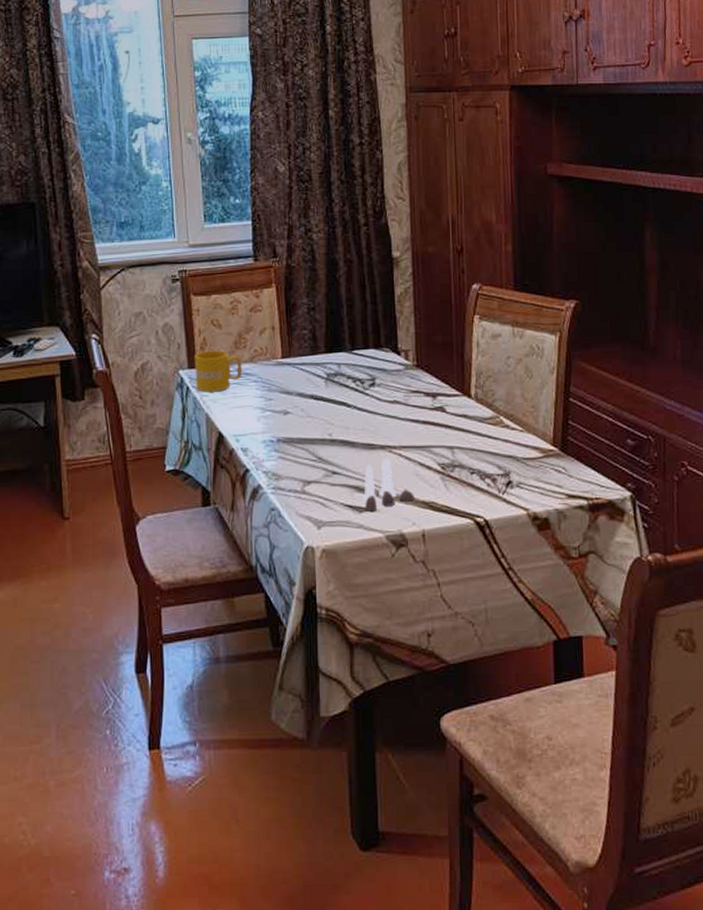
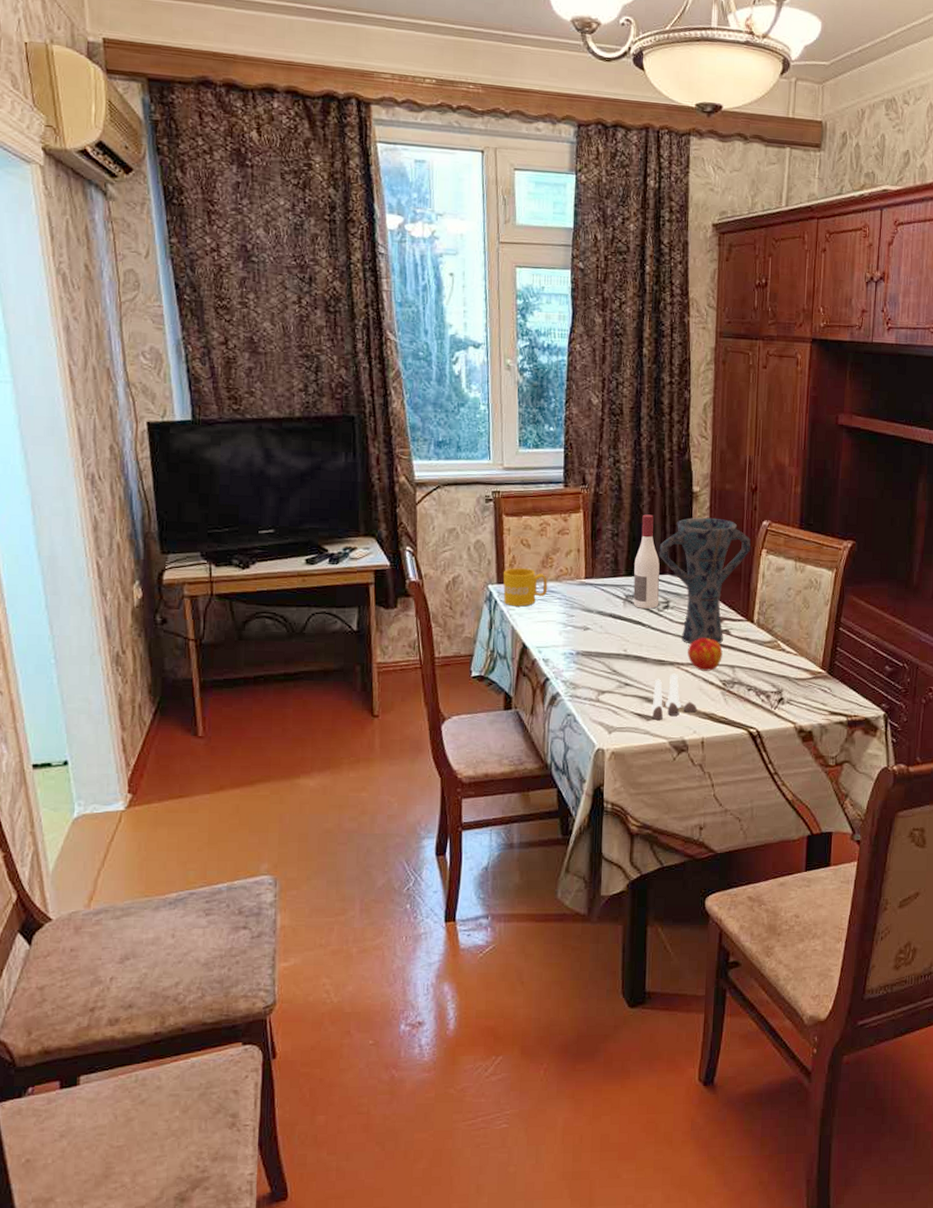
wine bottle: none [334,285,364,388] -> present [633,514,660,609]
vase: none [360,284,461,425] -> present [659,517,751,644]
apple: none [399,417,439,454] -> present [688,638,723,671]

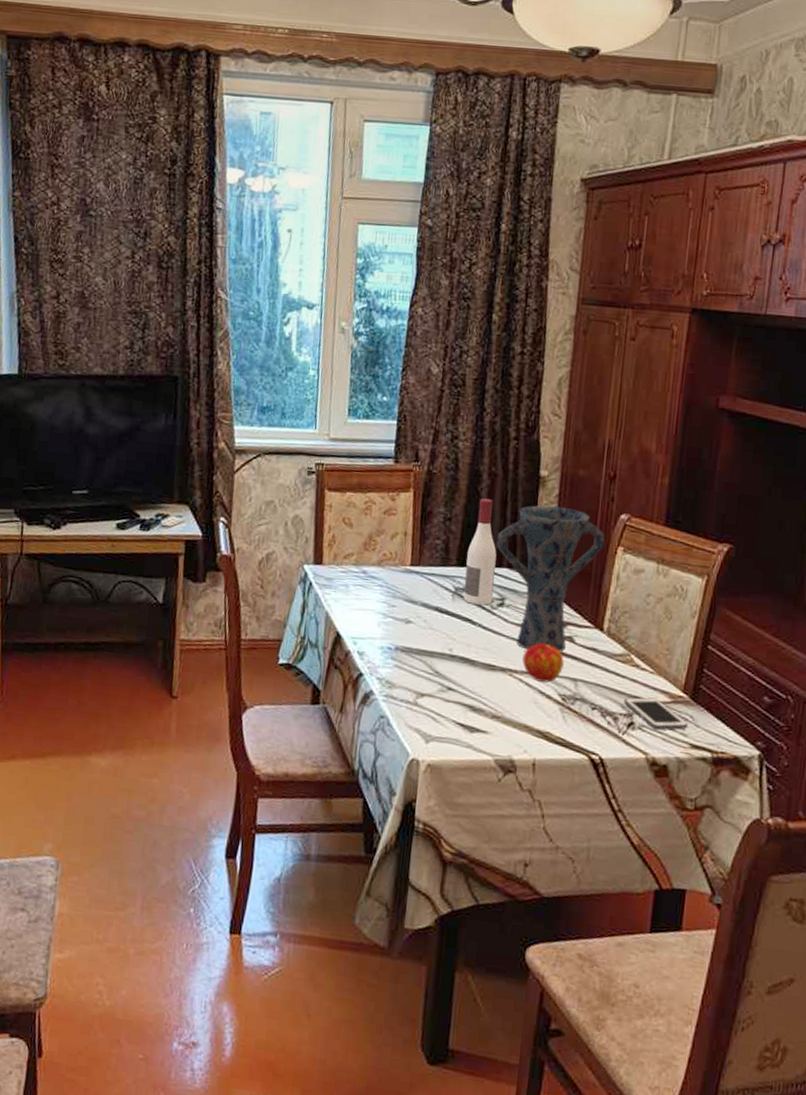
mug: present [503,568,548,607] -> none [319,548,369,592]
salt and pepper shaker set: present [650,673,698,720] -> none [475,681,531,733]
cell phone: none [774,675,827,703] -> present [624,697,689,730]

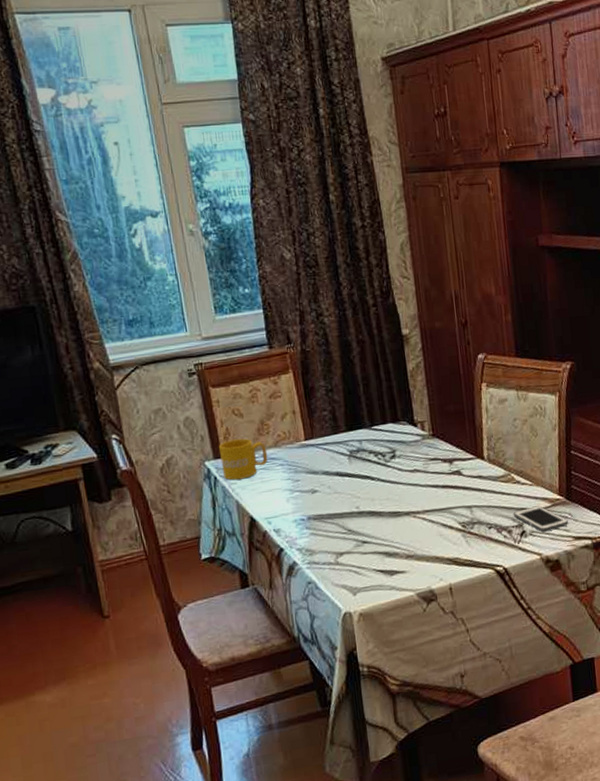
mug: none [319,548,369,592] -> present [218,438,268,480]
wine bottle: present [463,498,497,606] -> none [353,364,385,463]
vase: present [496,505,605,652] -> none [376,358,470,491]
apple: present [522,643,564,683] -> none [421,482,458,516]

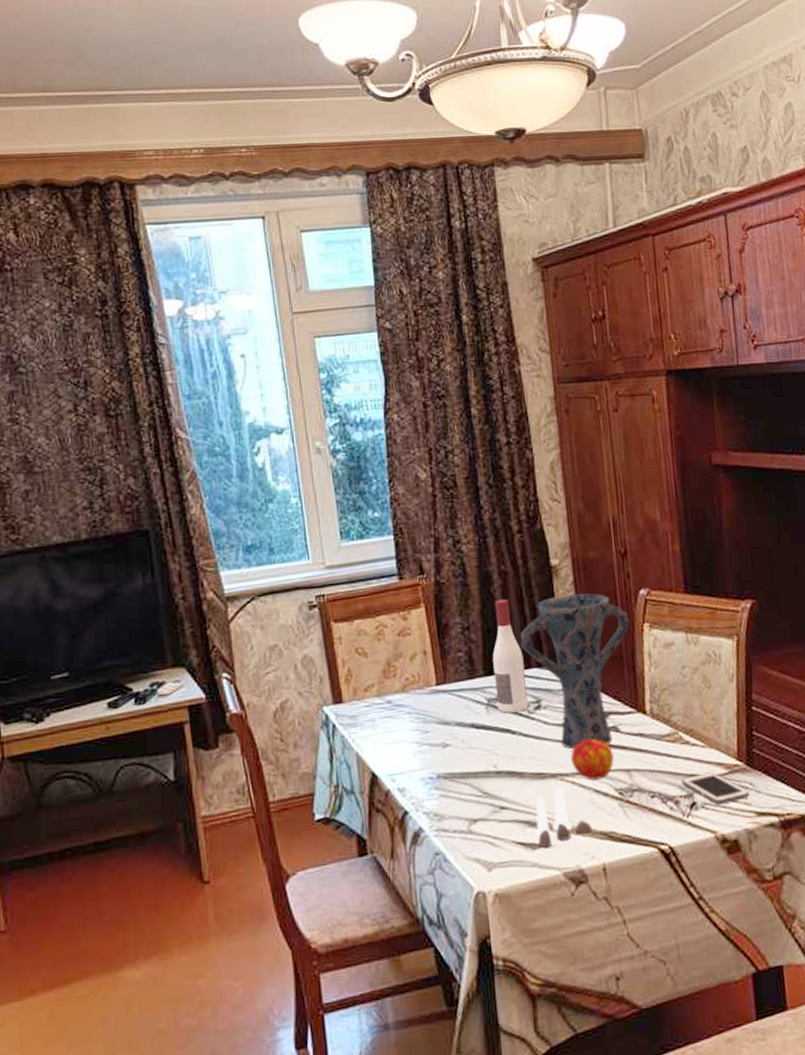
mug: present [218,438,268,480] -> none [338,681,394,729]
wine bottle: none [353,364,385,463] -> present [492,599,529,713]
vase: none [376,358,470,491] -> present [520,593,629,750]
salt and pepper shaker set: none [392,523,441,574] -> present [535,787,593,848]
apple: none [421,482,458,516] -> present [571,739,614,780]

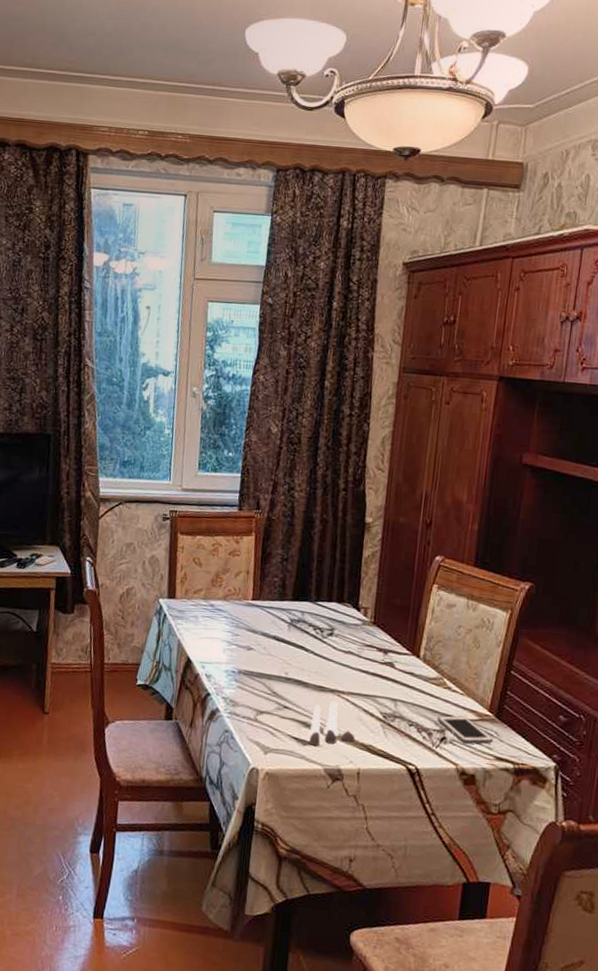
wine bottle: present [492,599,529,713] -> none [298,541,327,635]
vase: present [520,593,629,750] -> none [327,548,422,676]
apple: present [571,739,614,780] -> none [349,668,385,702]

